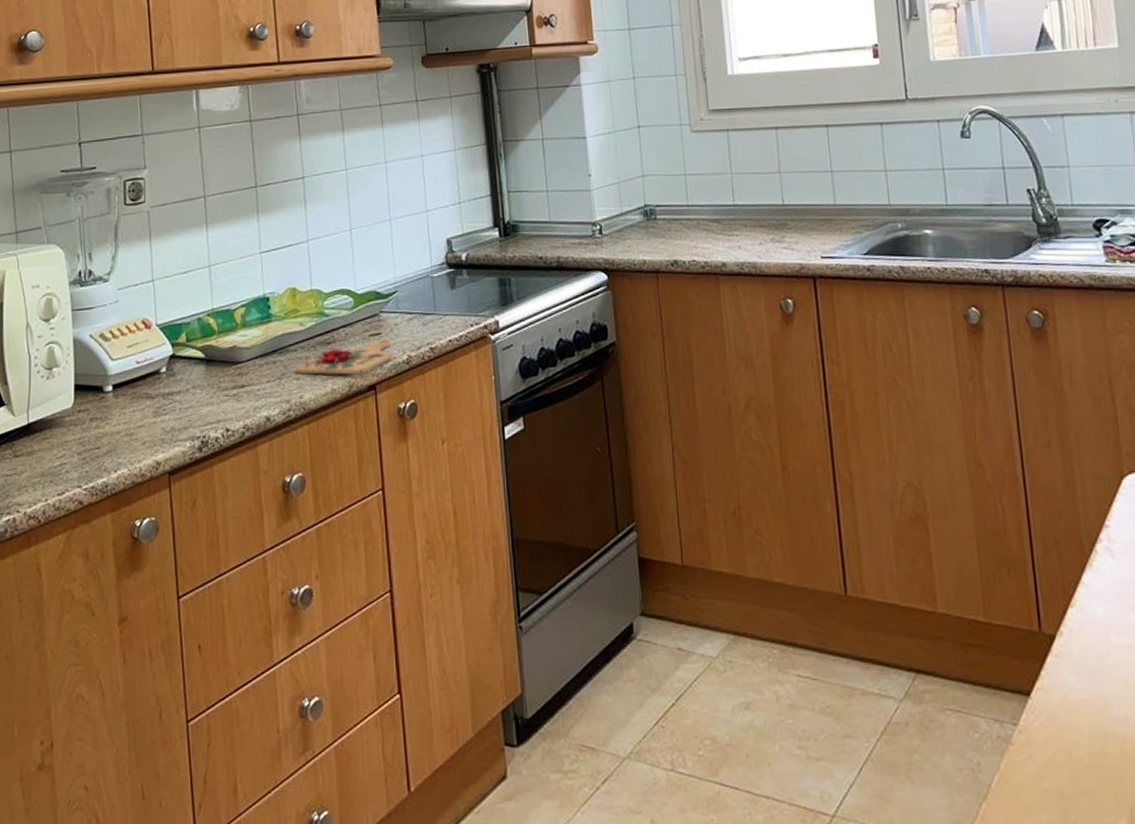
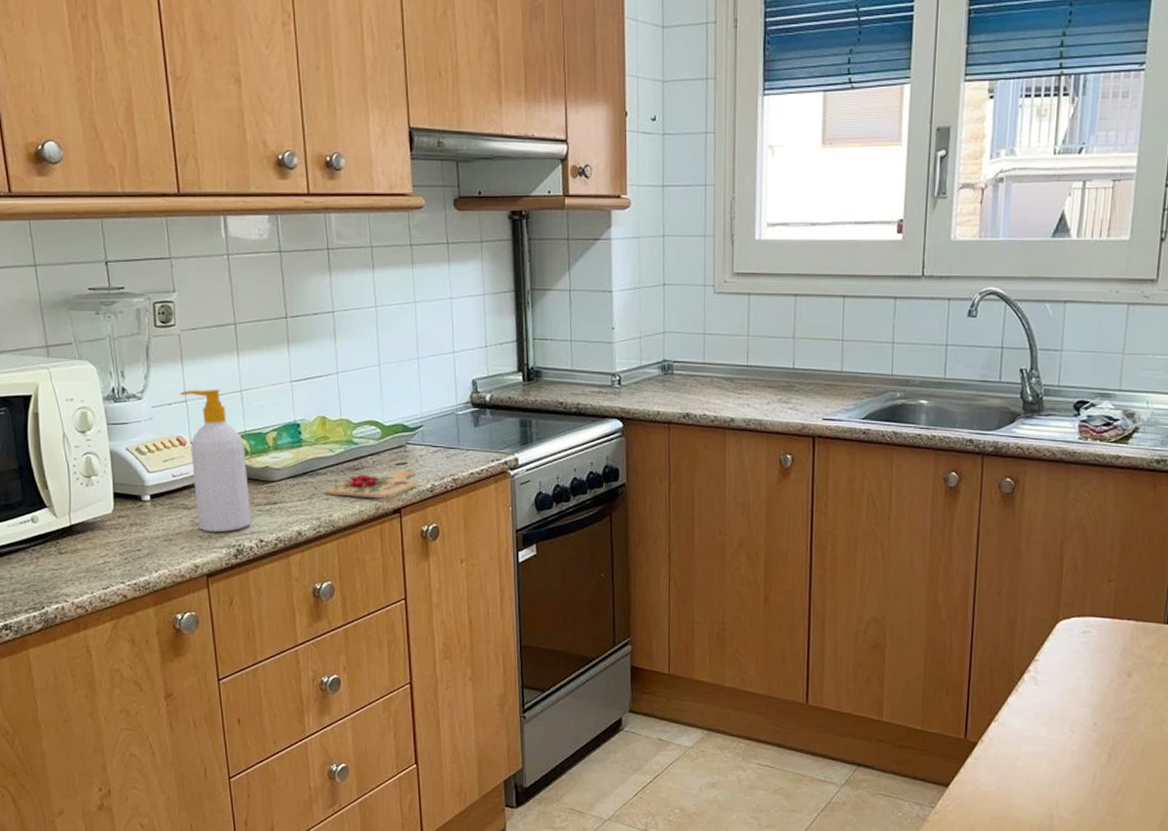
soap bottle: none [147,266,218,423] -> present [180,389,252,533]

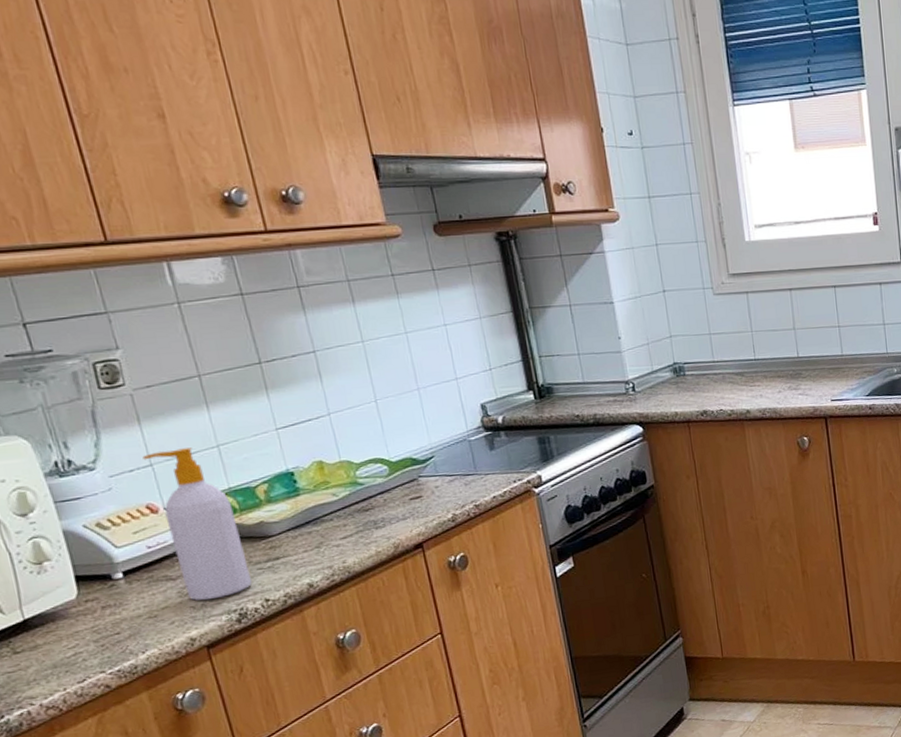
cutting board: present [325,469,418,499] -> none [333,502,438,541]

